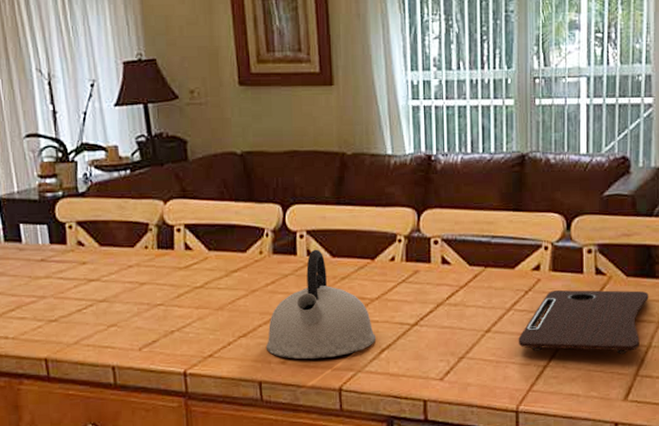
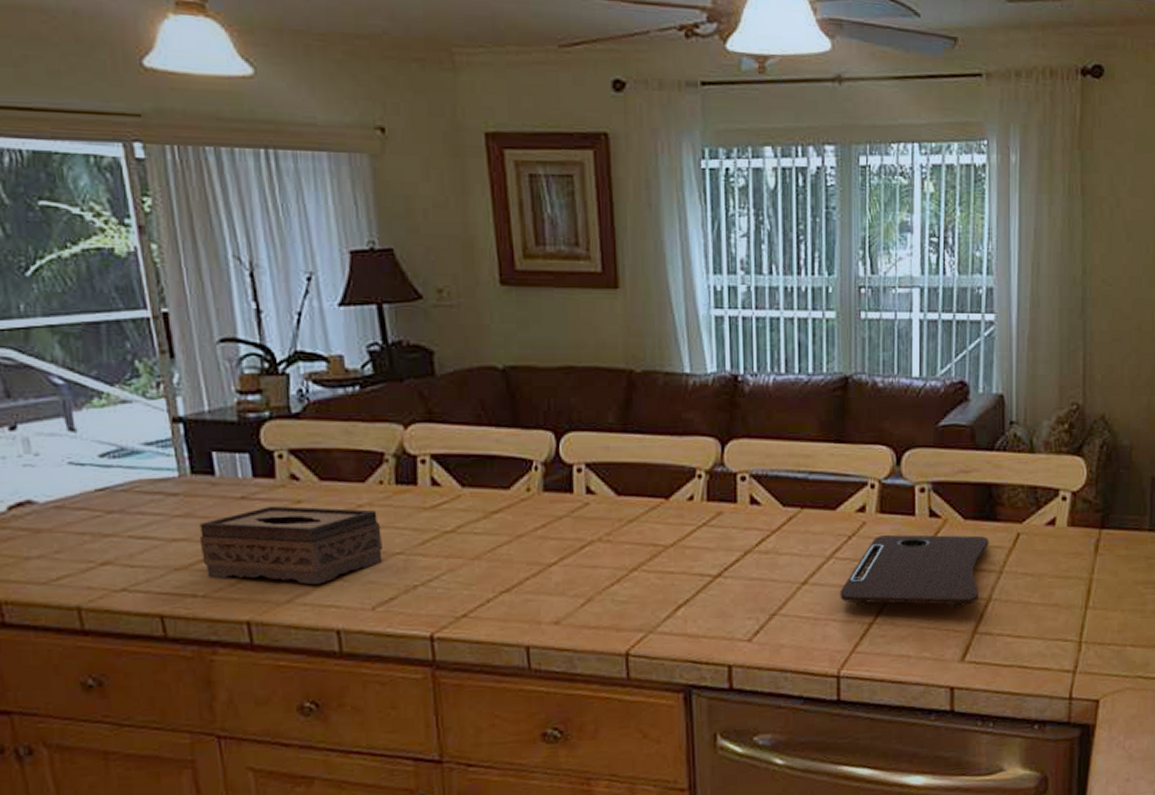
tissue box: none [10,266,148,329] -> present [199,505,384,584]
kettle: present [267,249,375,359] -> none [536,486,670,619]

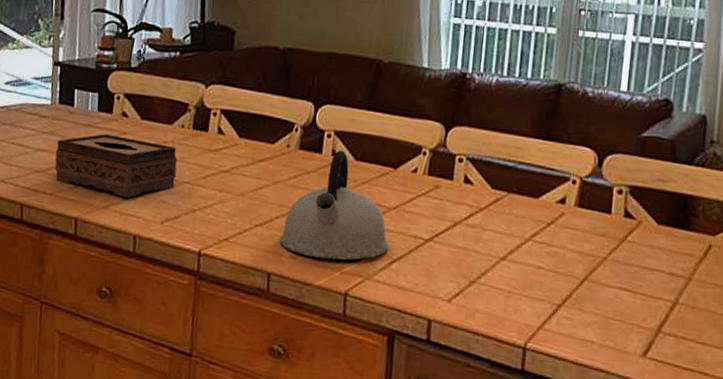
kettle: none [536,486,670,619] -> present [280,150,388,261]
cutting board: present [840,534,989,608] -> none [534,227,681,306]

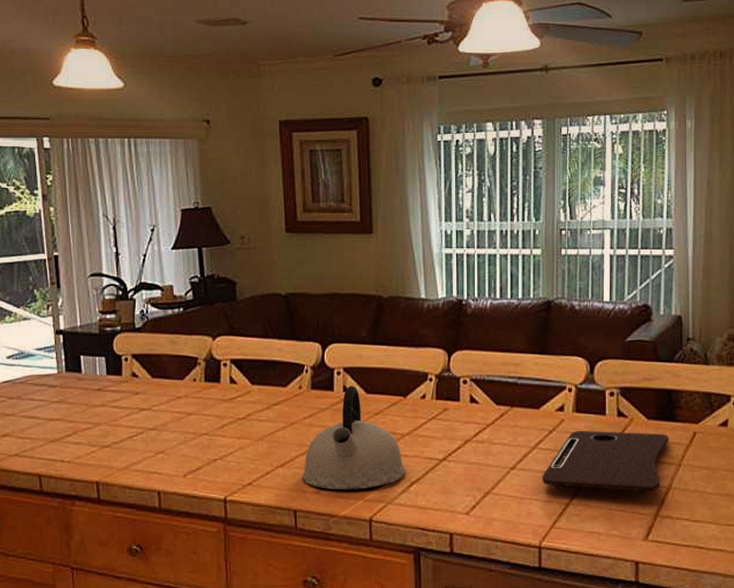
tissue box: present [54,133,178,198] -> none [68,395,194,455]
cutting board: none [534,227,681,306] -> present [542,431,669,494]

